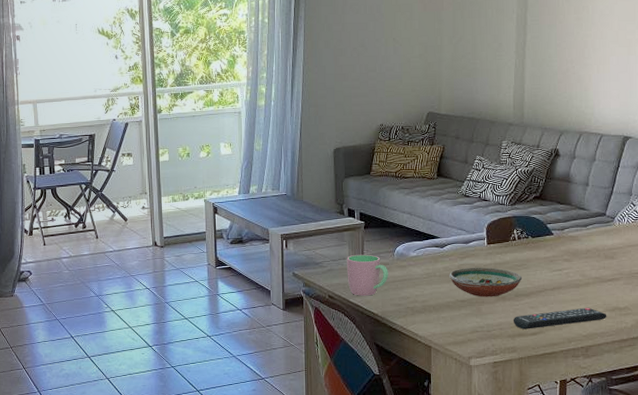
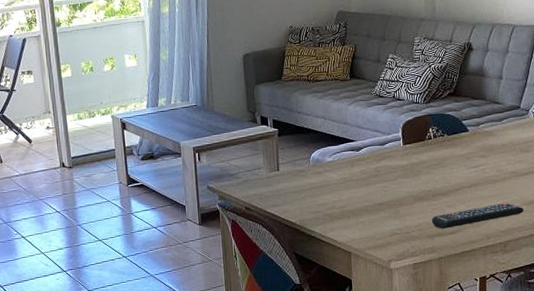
cup: present [347,254,388,296] -> none [262,162,305,206]
decorative bowl: present [449,267,523,297] -> none [366,168,440,199]

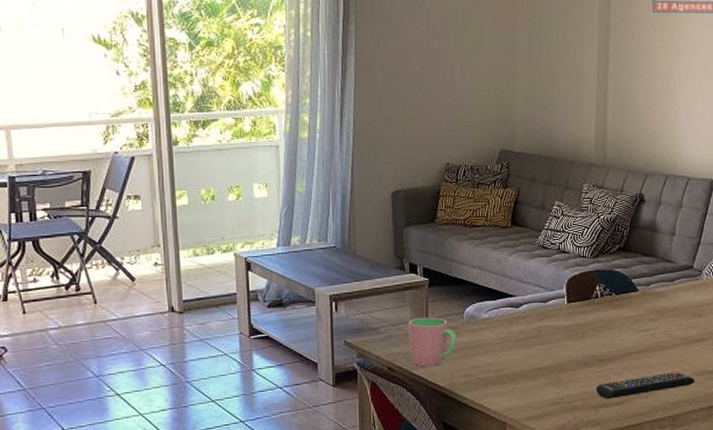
cup: none [262,162,305,206] -> present [408,317,457,367]

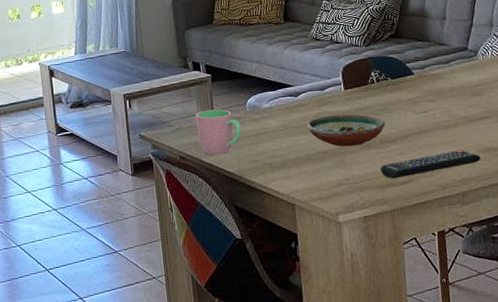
decorative bowl: none [526,329,606,364] -> present [307,114,386,147]

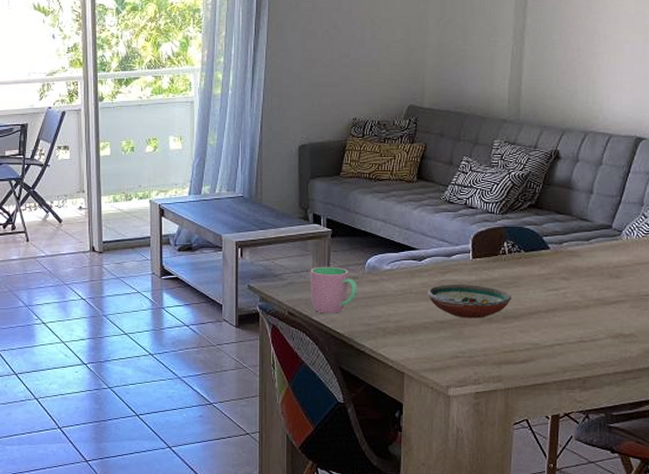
remote control: present [380,150,481,179] -> none [499,333,609,356]

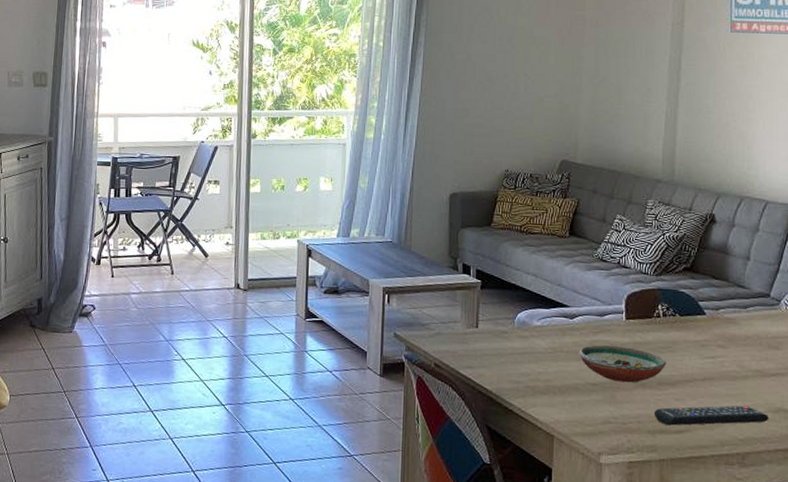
cup: present [310,266,357,314] -> none [458,318,507,369]
remote control: none [499,333,609,356] -> present [653,405,769,426]

